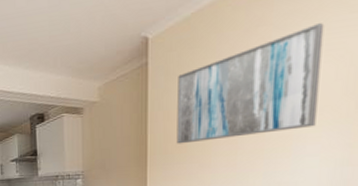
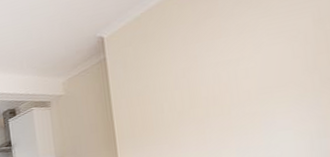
wall art: present [176,23,324,144] -> none [136,10,282,128]

